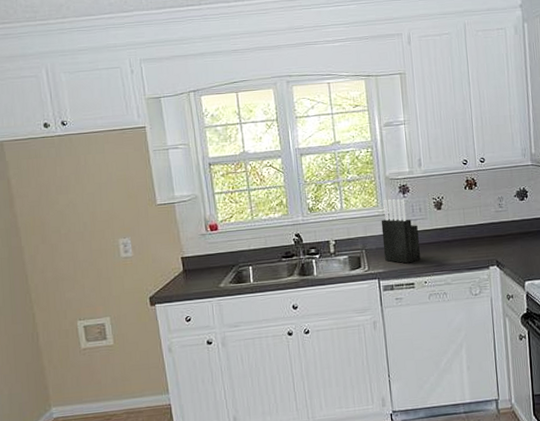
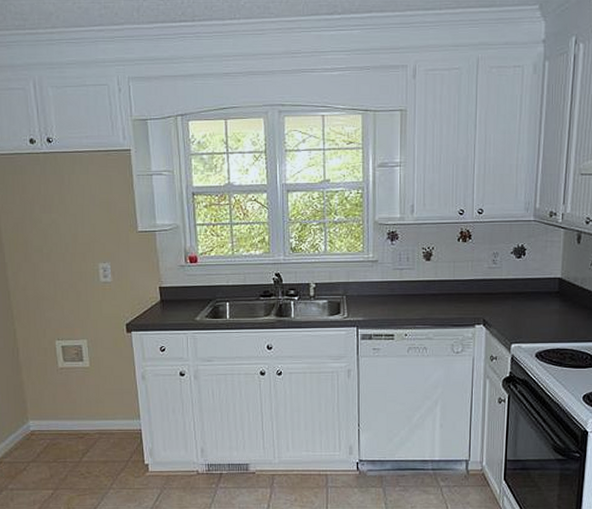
knife block: present [381,198,421,264] -> none [365,245,403,314]

